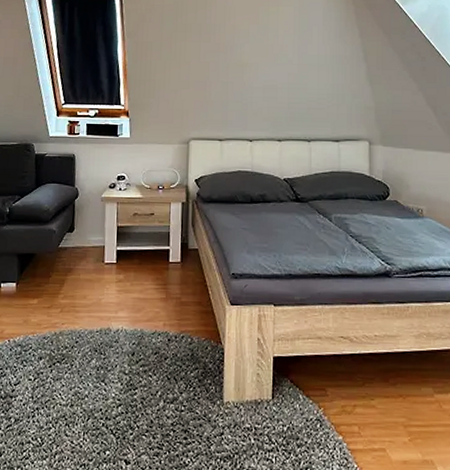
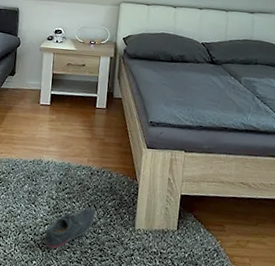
shoe: none [118,381,176,434] -> present [44,207,95,249]

